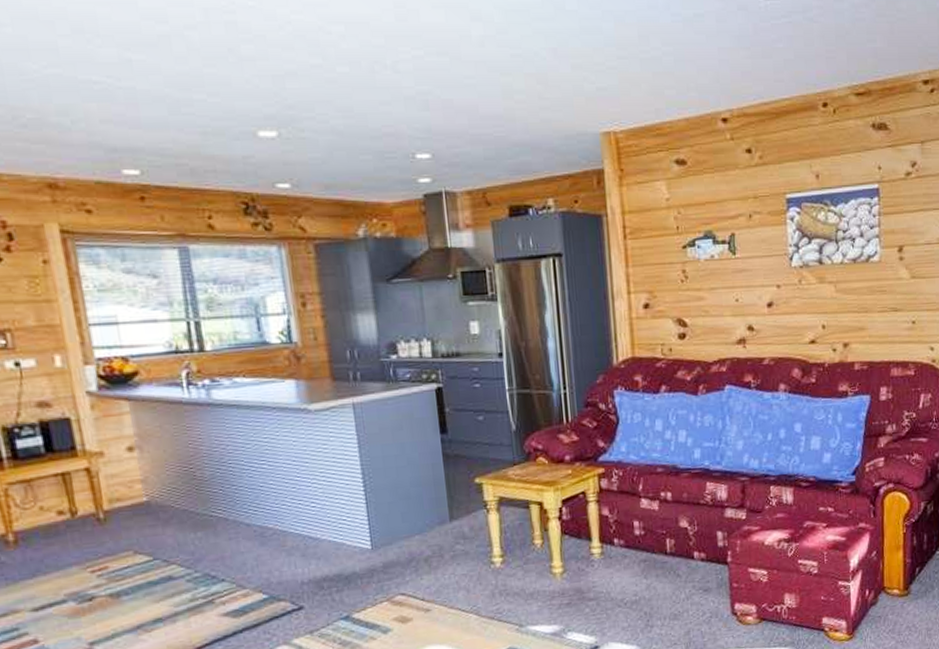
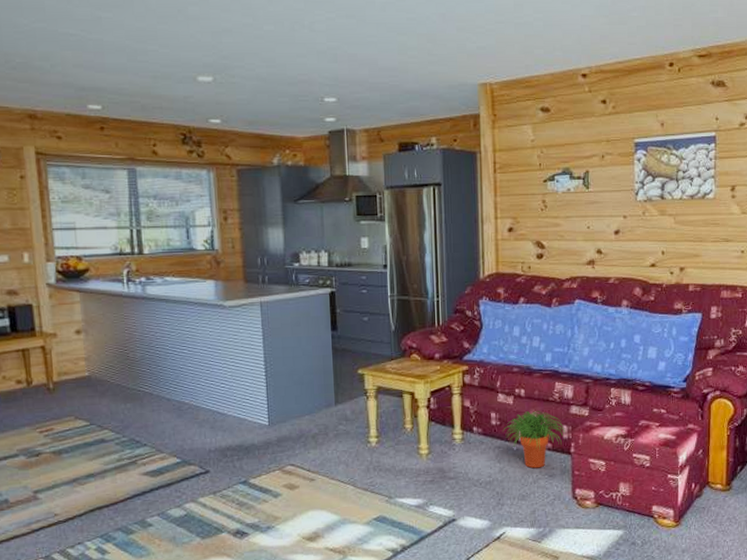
potted plant: none [648,516,721,583] -> present [503,411,566,469]

